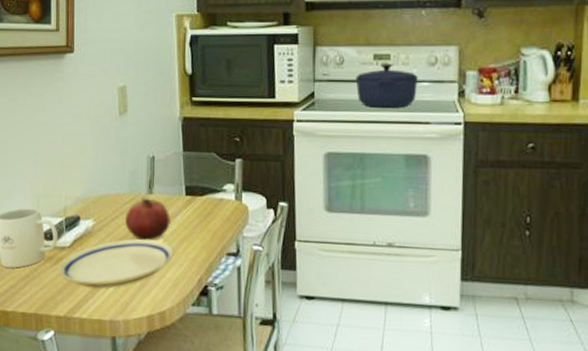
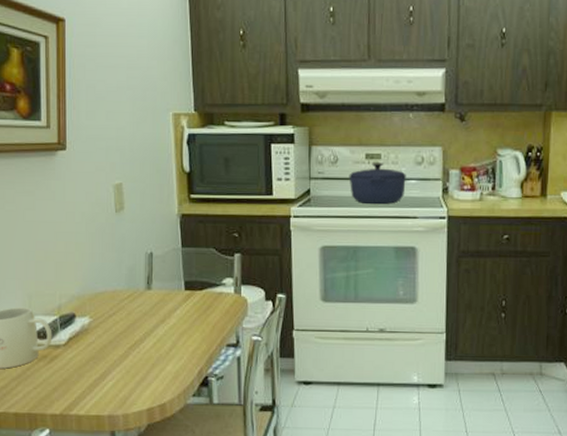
plate: present [59,238,173,288] -> none [54,333,173,384]
fruit: present [124,198,170,240] -> none [122,294,170,335]

